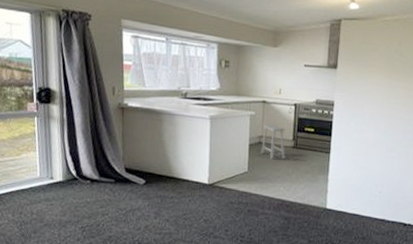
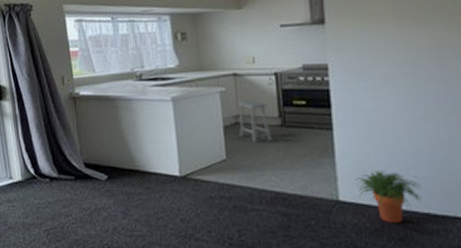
potted plant: none [340,187,383,226] -> present [355,171,422,223]

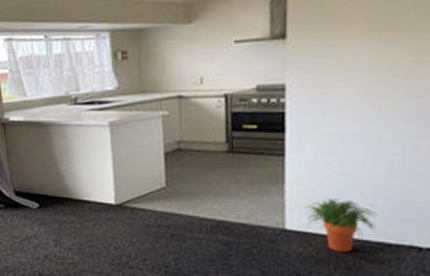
stool: present [238,100,272,143] -> none [181,125,217,170]

